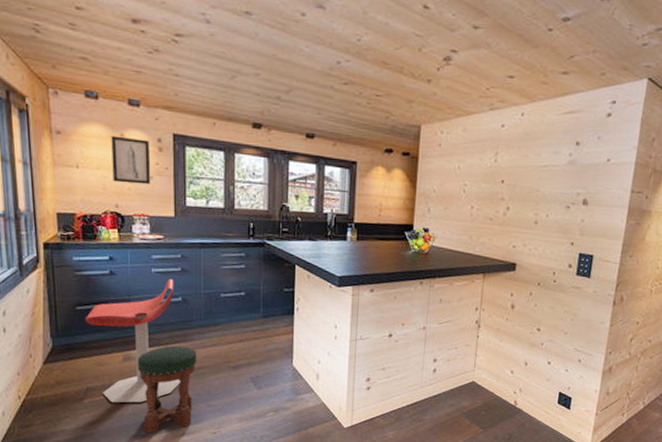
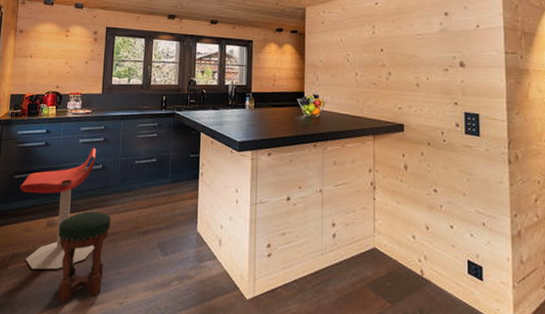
wall art: present [111,135,151,185] -> none [57,31,88,68]

